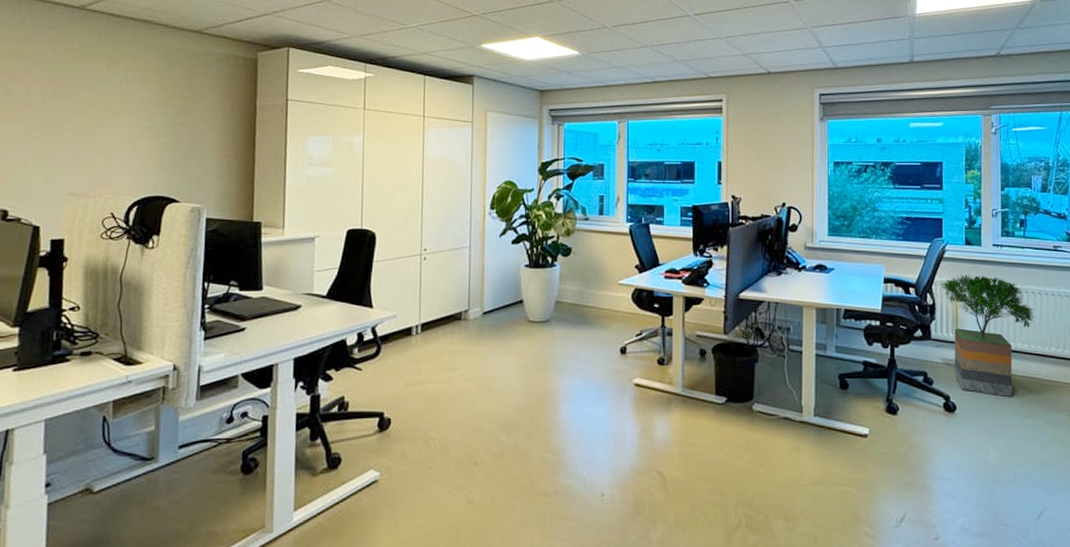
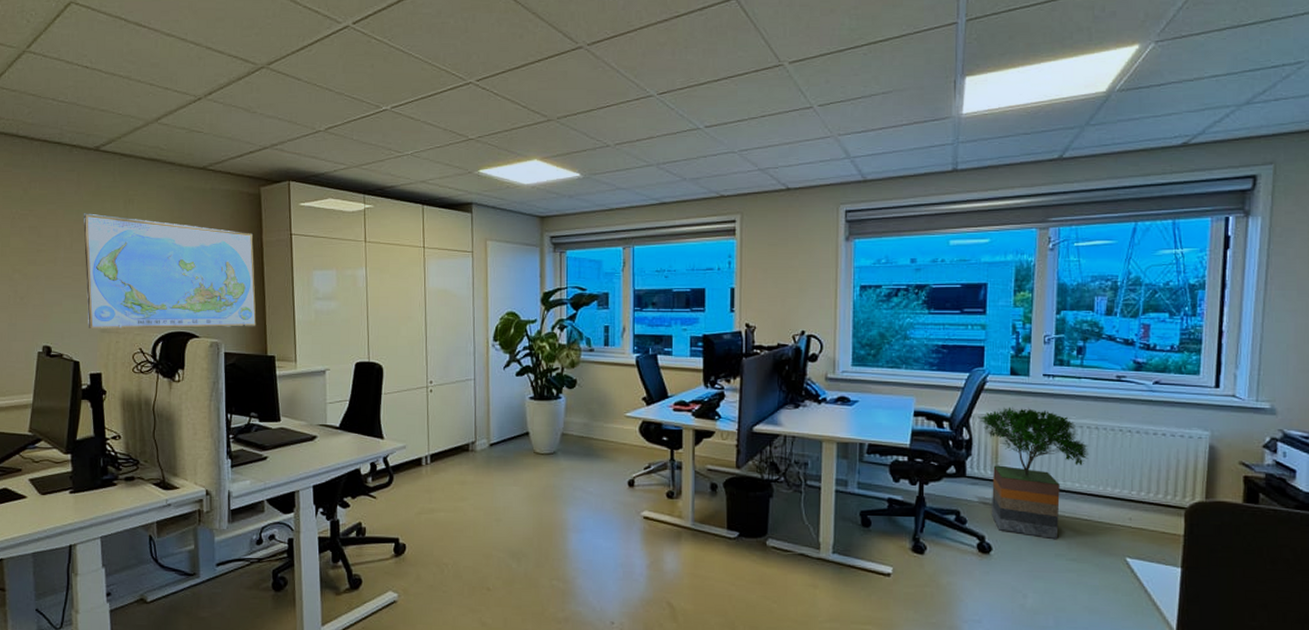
world map: none [53,71,247,192] -> present [83,213,257,329]

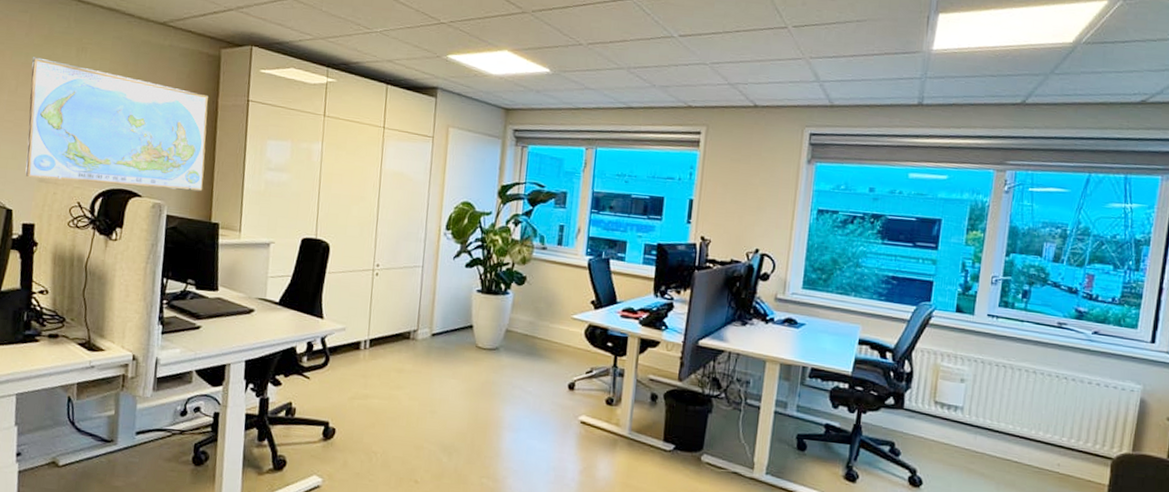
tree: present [979,406,1090,540] -> none [922,343,1025,479]

